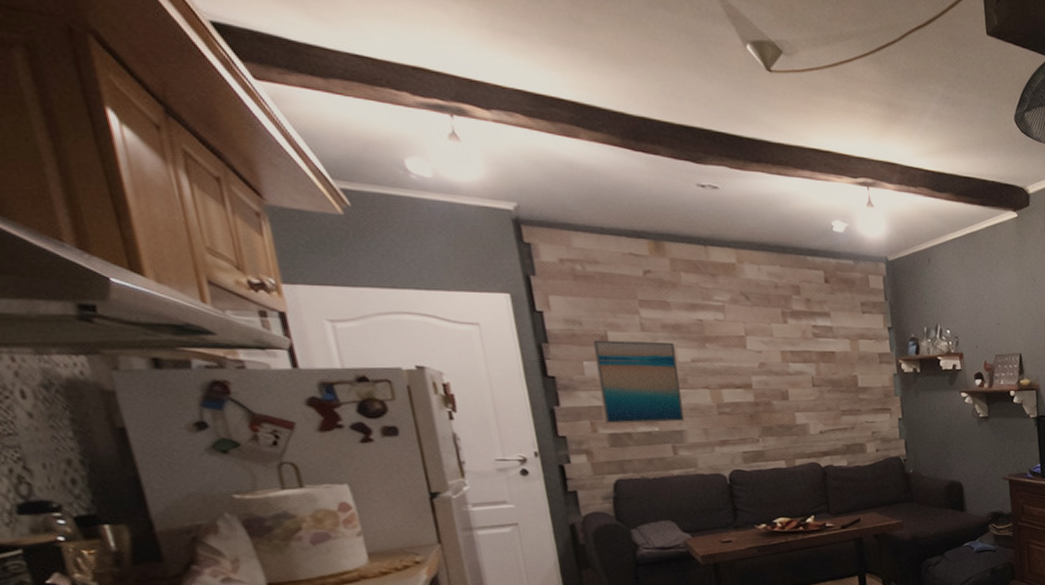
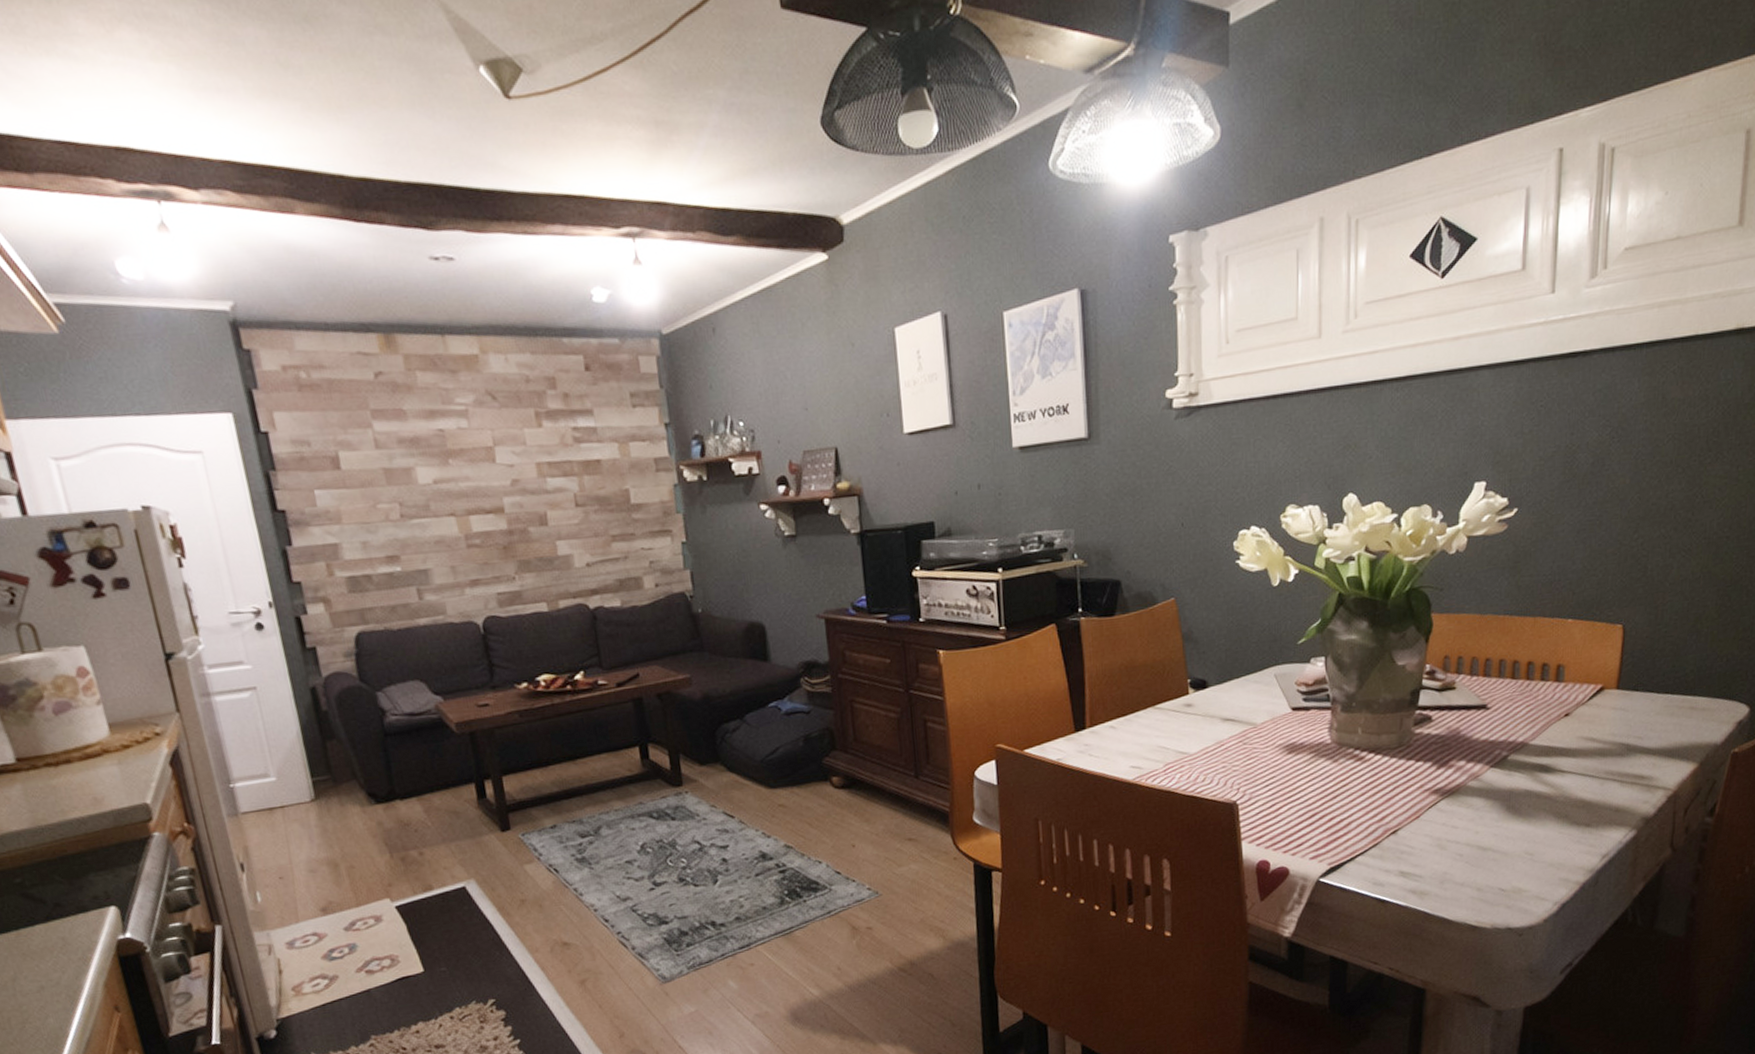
wall art: present [593,340,684,424] -> none [323,460,429,565]

